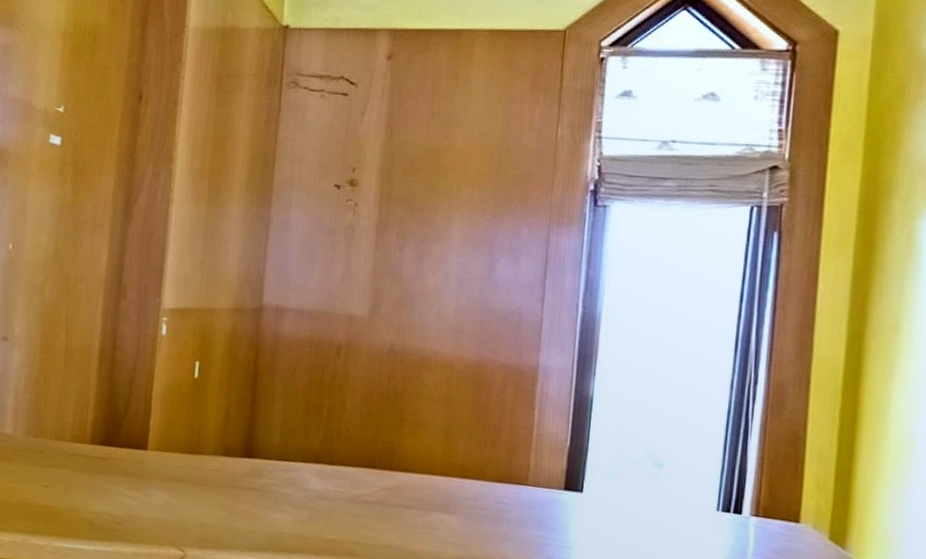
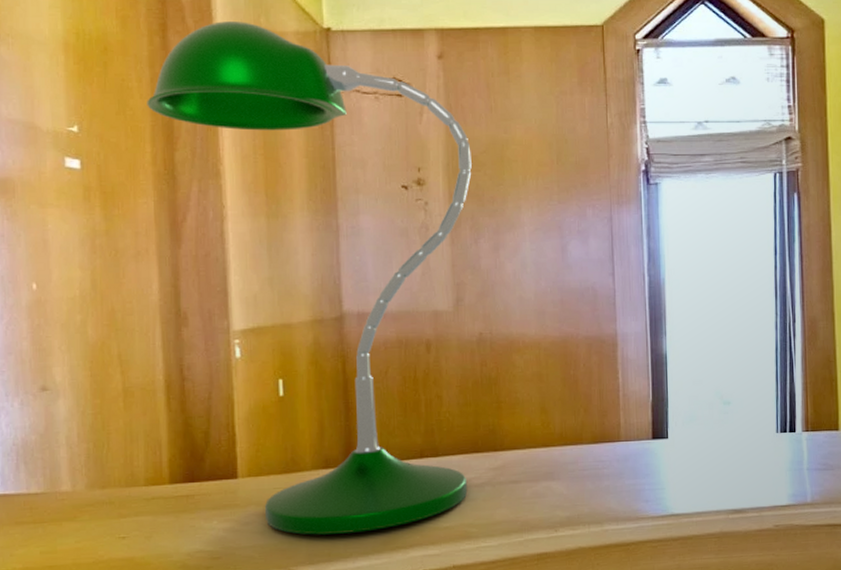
desk lamp: none [121,17,408,528] -> present [147,21,472,535]

